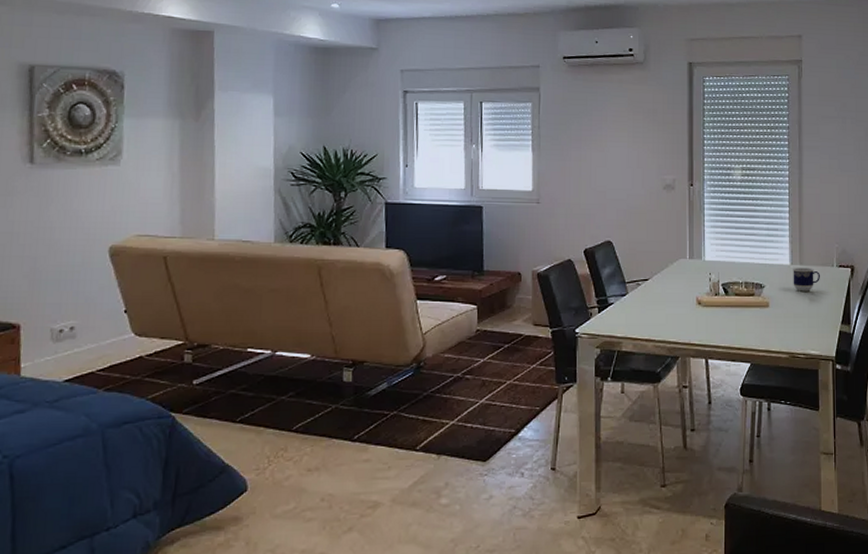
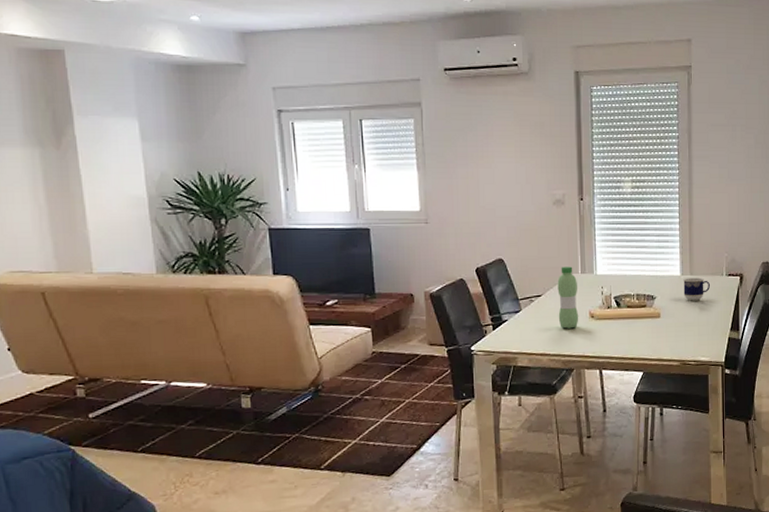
water bottle: none [665,251,686,315] -> present [557,266,579,329]

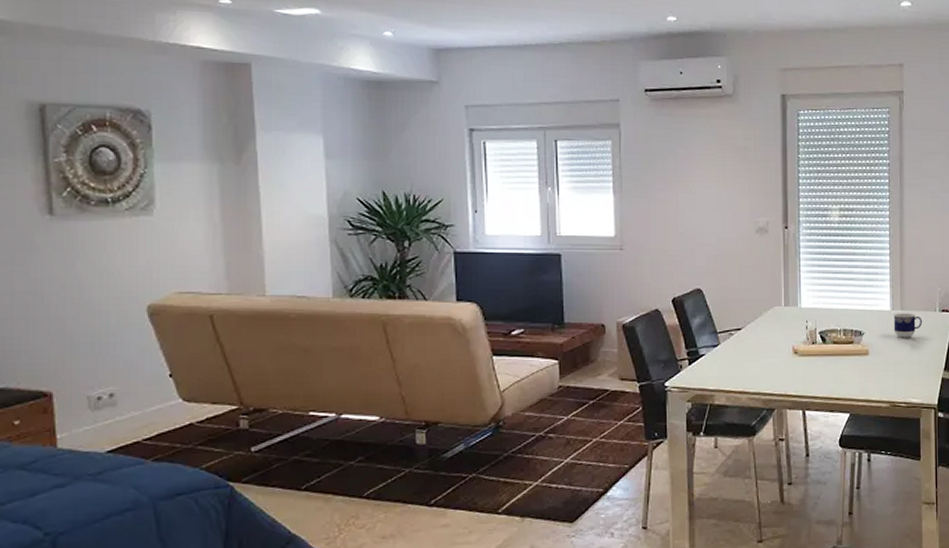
water bottle: present [557,266,579,329] -> none [759,298,782,365]

